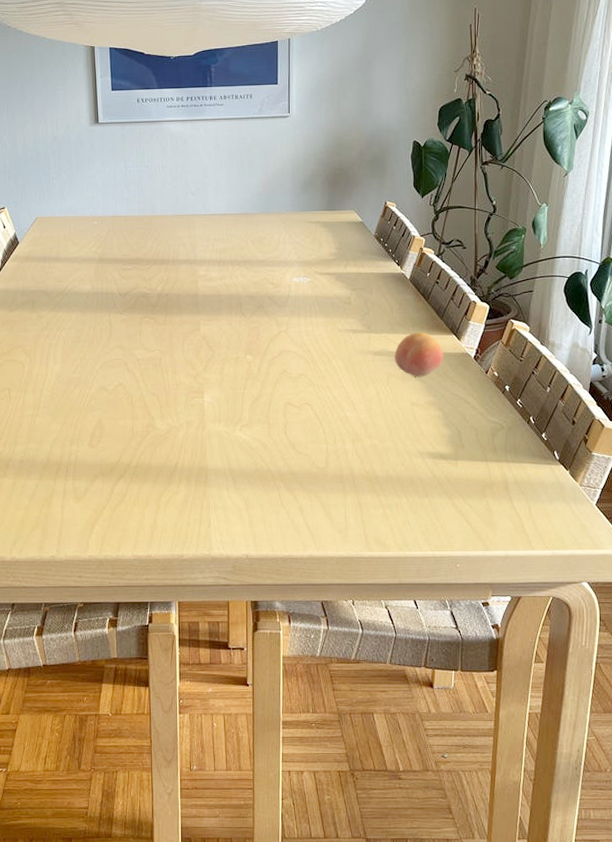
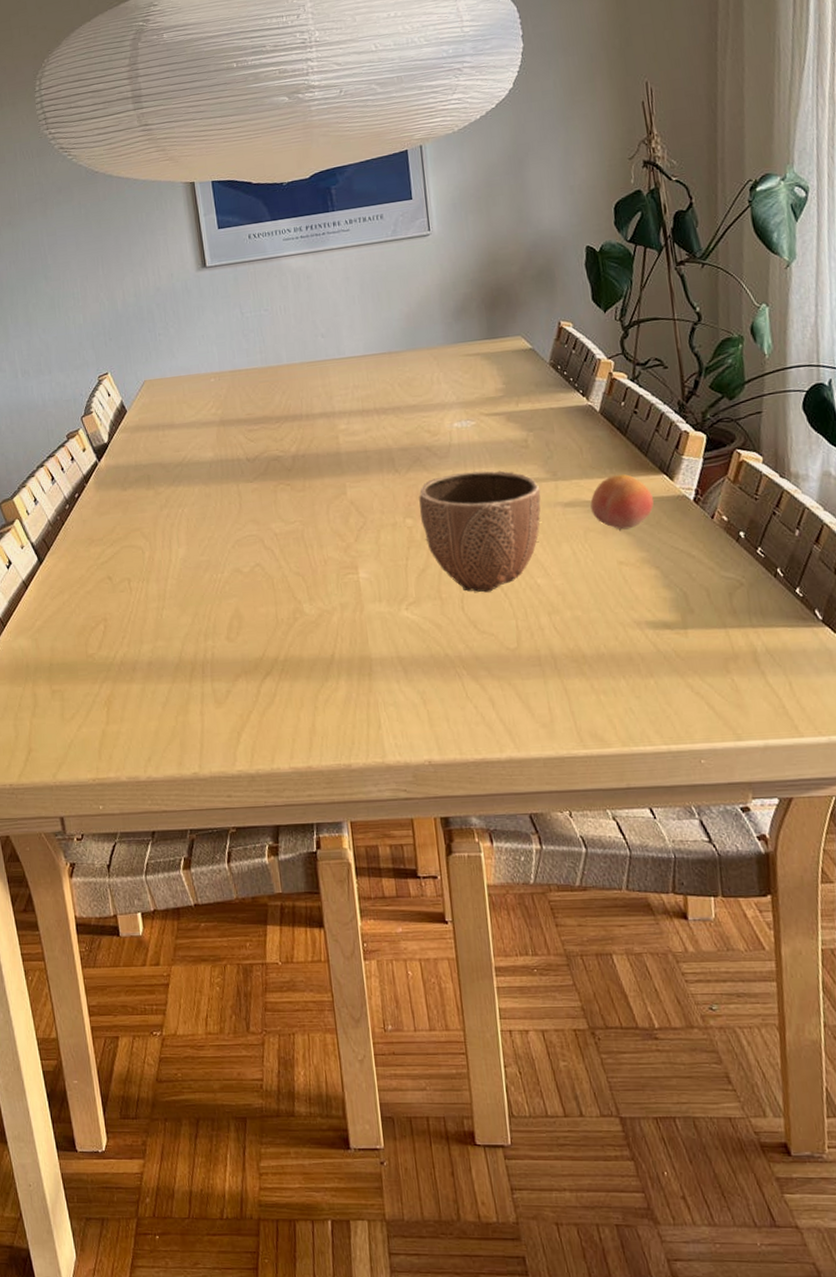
decorative bowl: none [258,319,357,421] -> present [419,470,541,593]

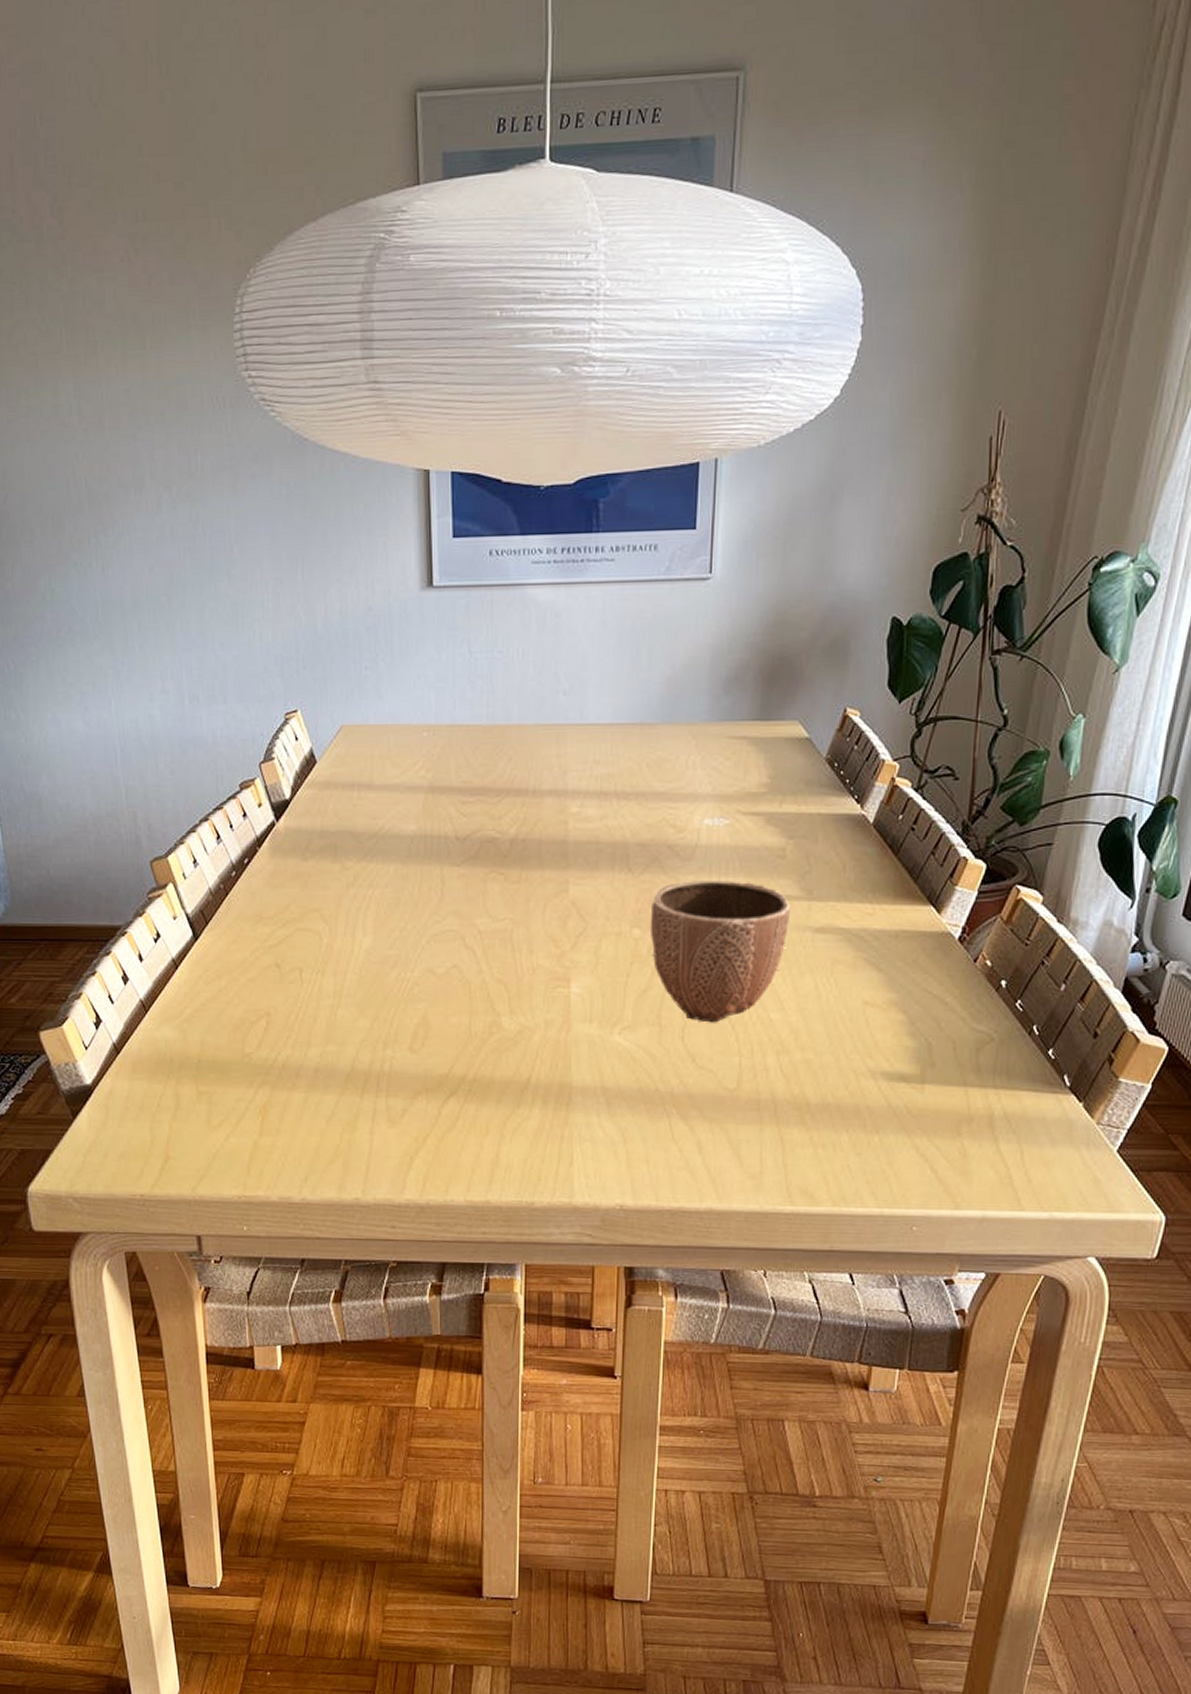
fruit: present [590,474,654,530] -> none [844,901,914,965]

